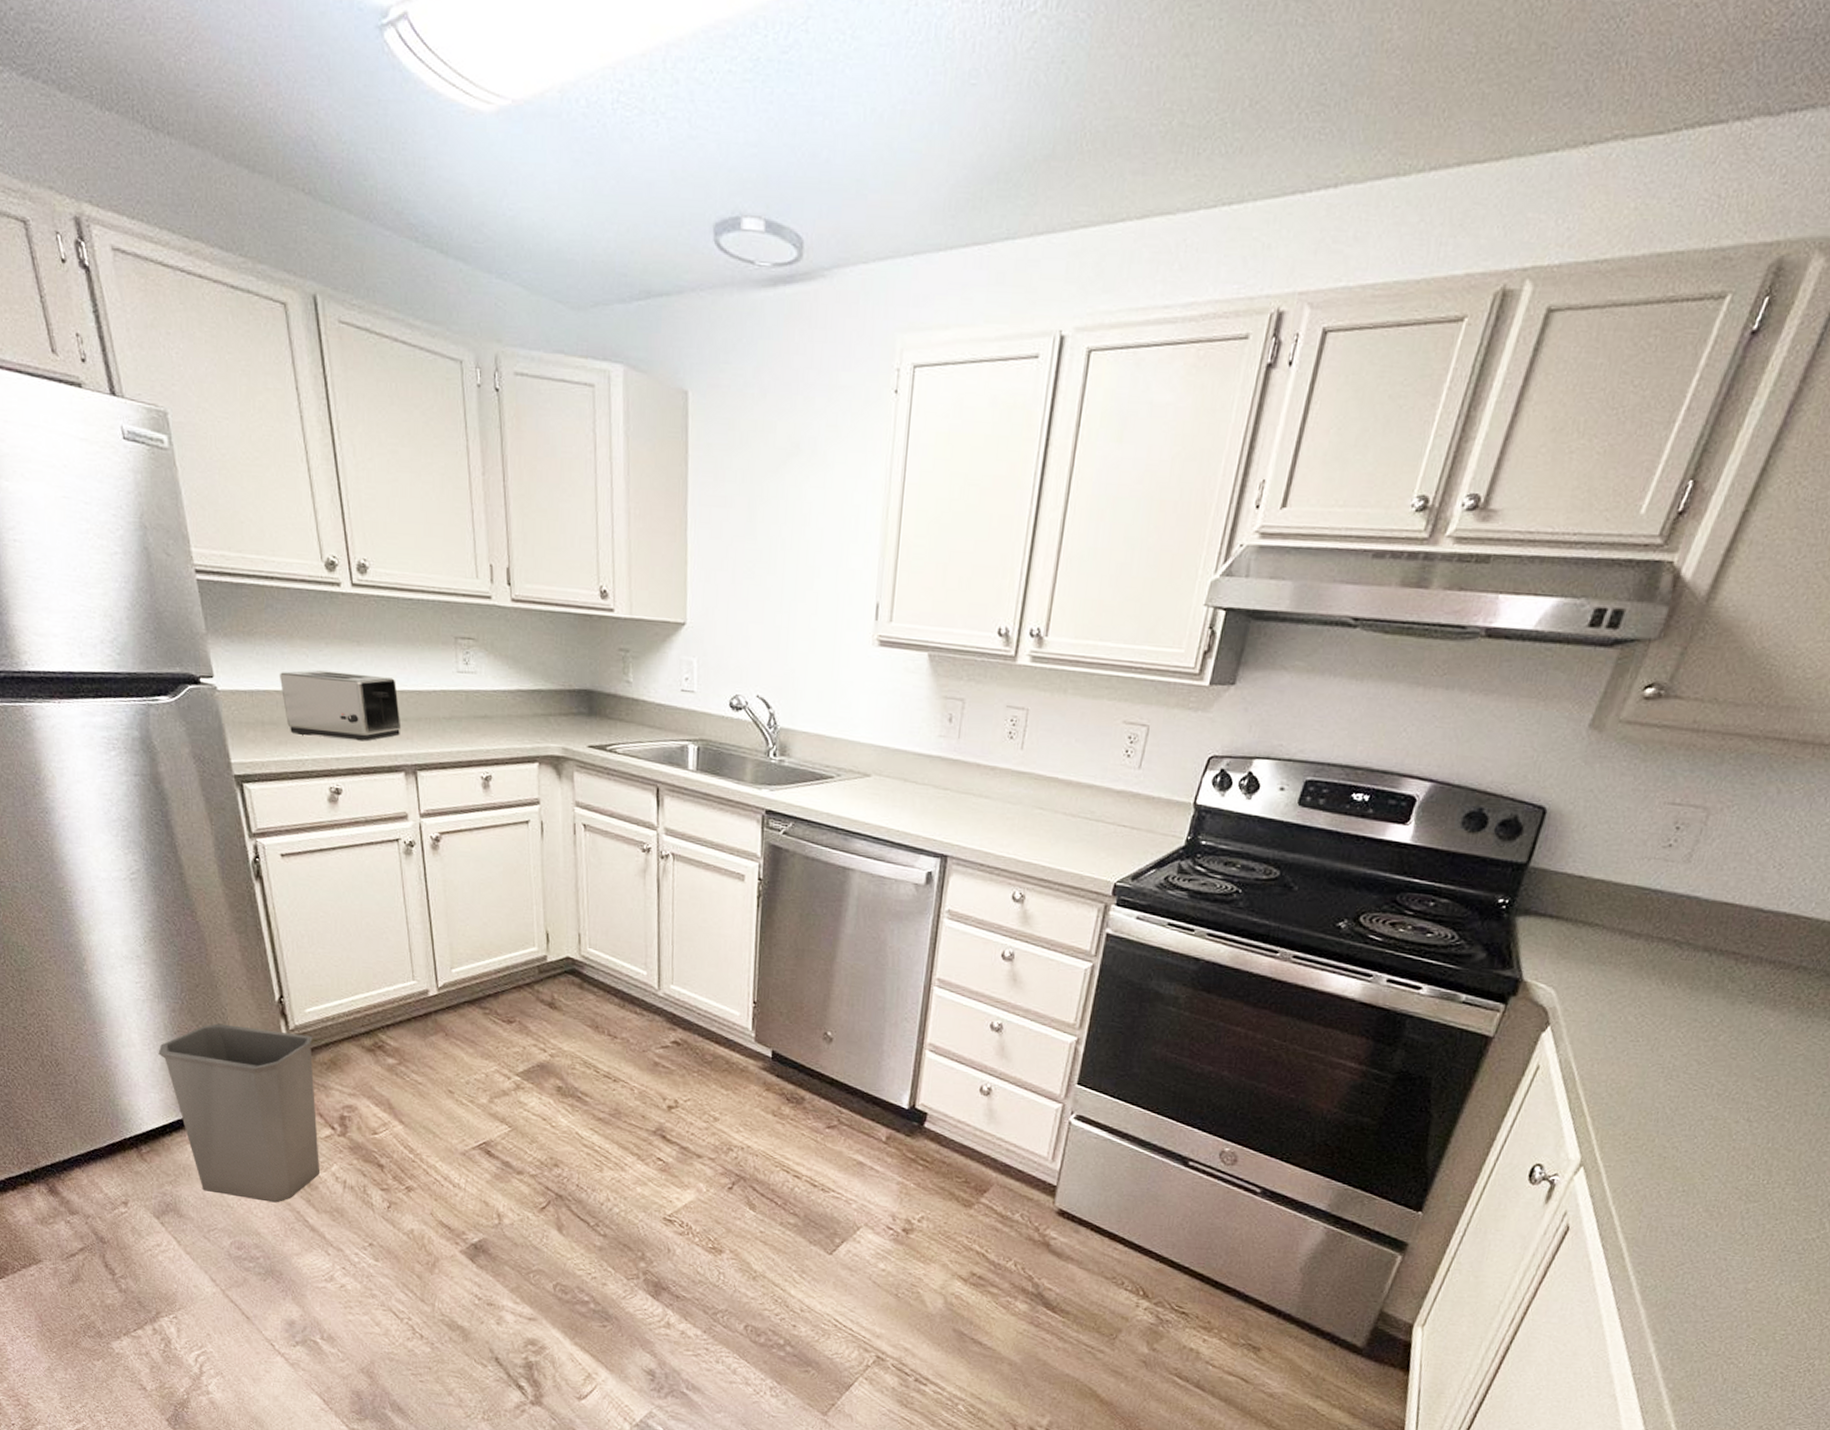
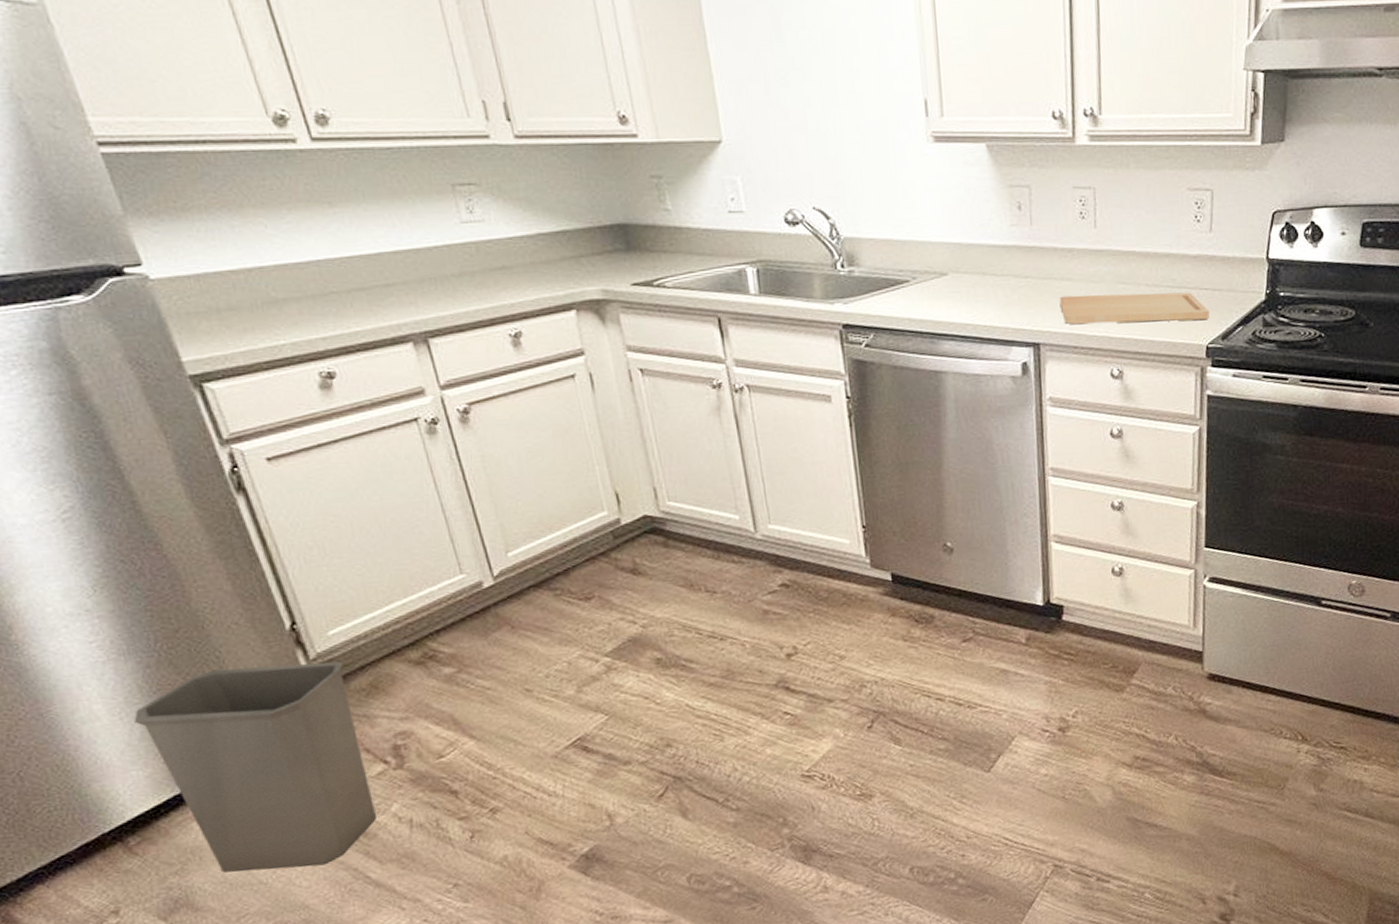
toaster: present [279,670,402,742] -> none [231,238,401,317]
cutting board: none [973,812,1123,858] -> present [1059,292,1209,324]

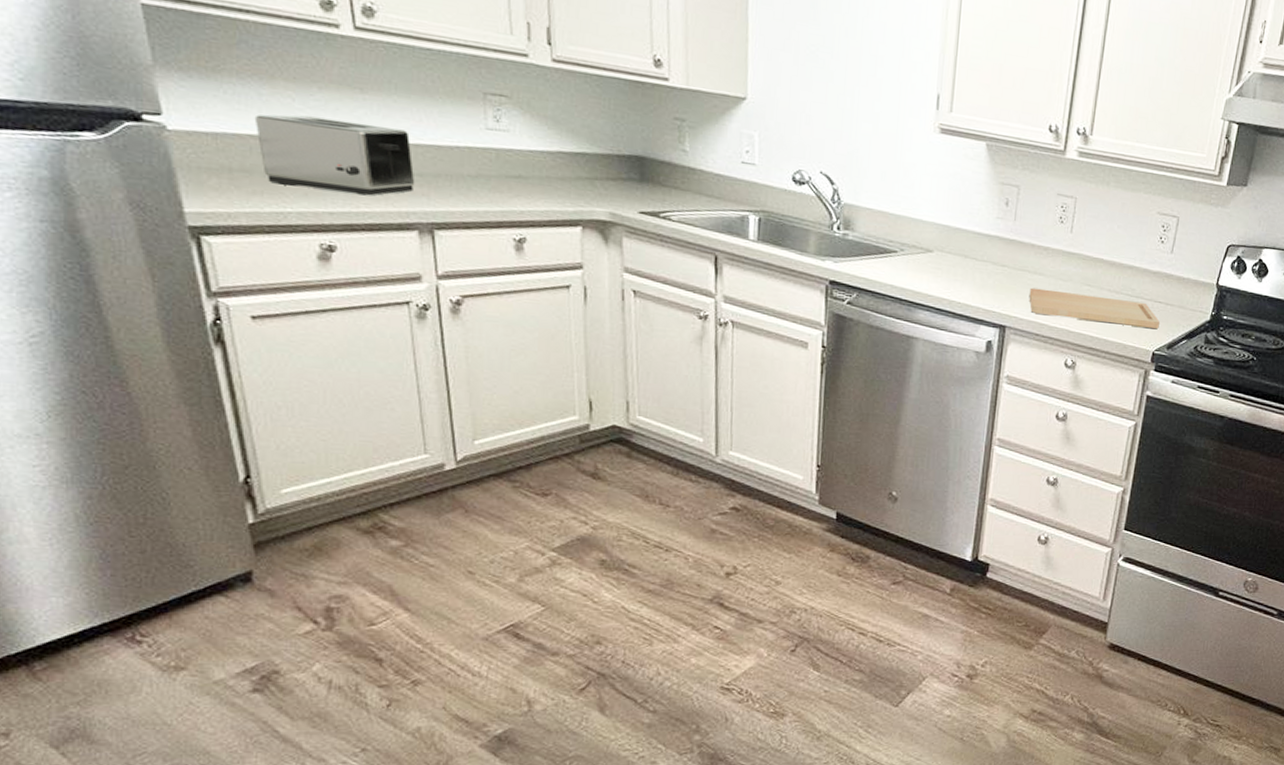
trash can: present [134,661,376,873] -> none [64,510,296,714]
toaster: none [231,238,401,317] -> present [254,114,415,196]

